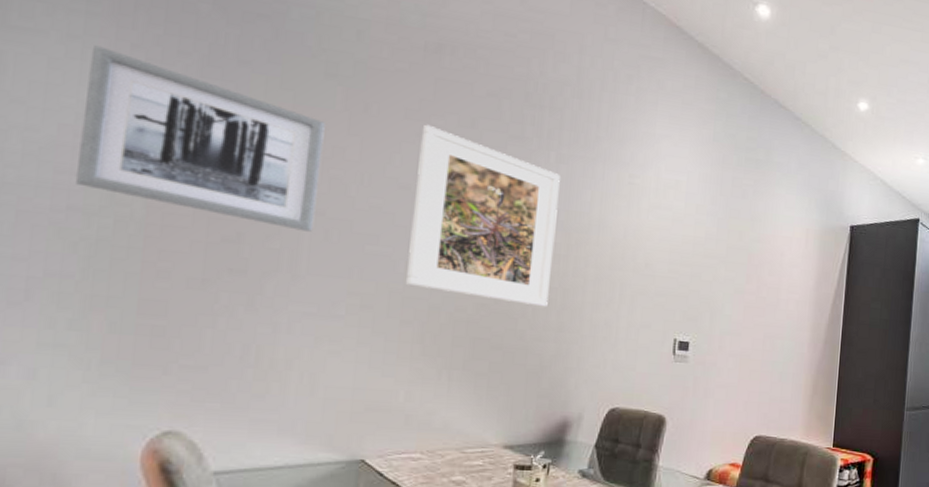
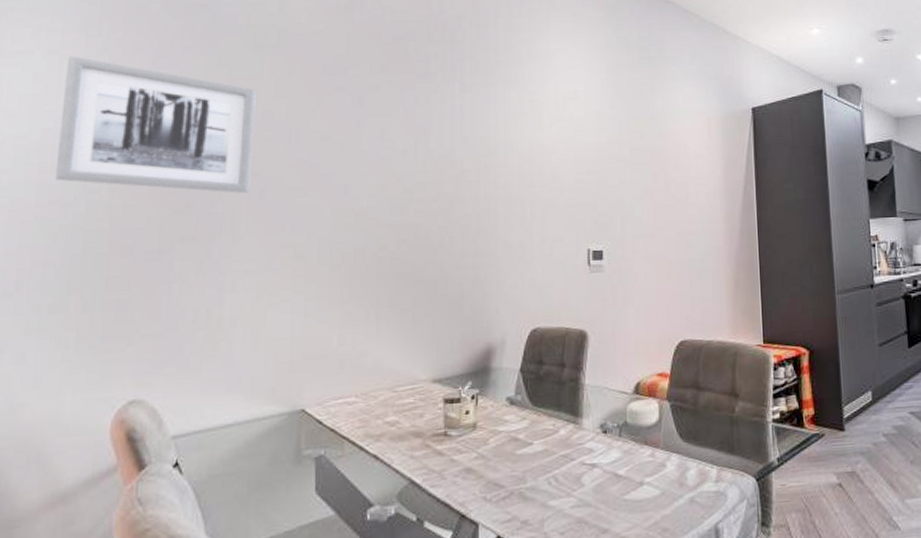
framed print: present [406,124,560,307] -> none [333,76,465,235]

